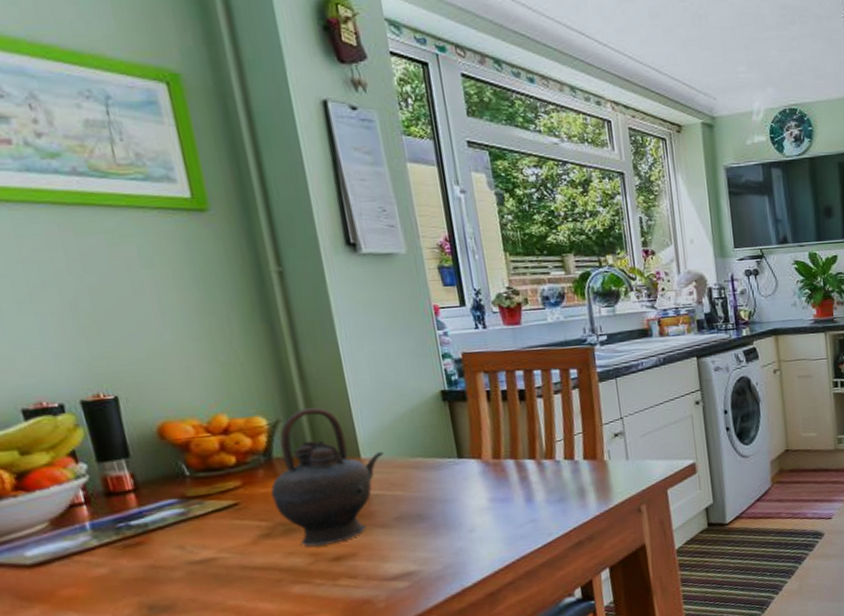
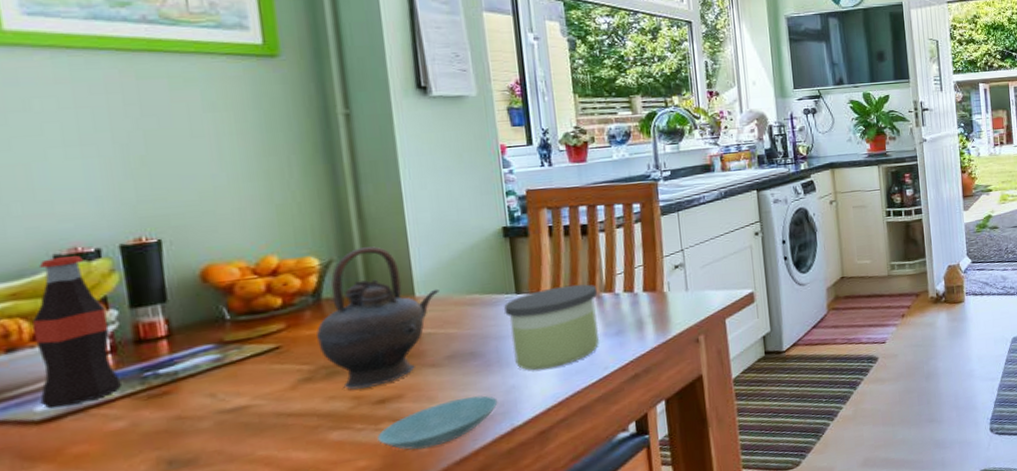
bottle: none [10,410,99,554] -> present [32,255,122,409]
saucer: none [336,557,447,606] -> present [377,395,498,450]
candle: none [447,450,542,534] -> present [504,284,599,370]

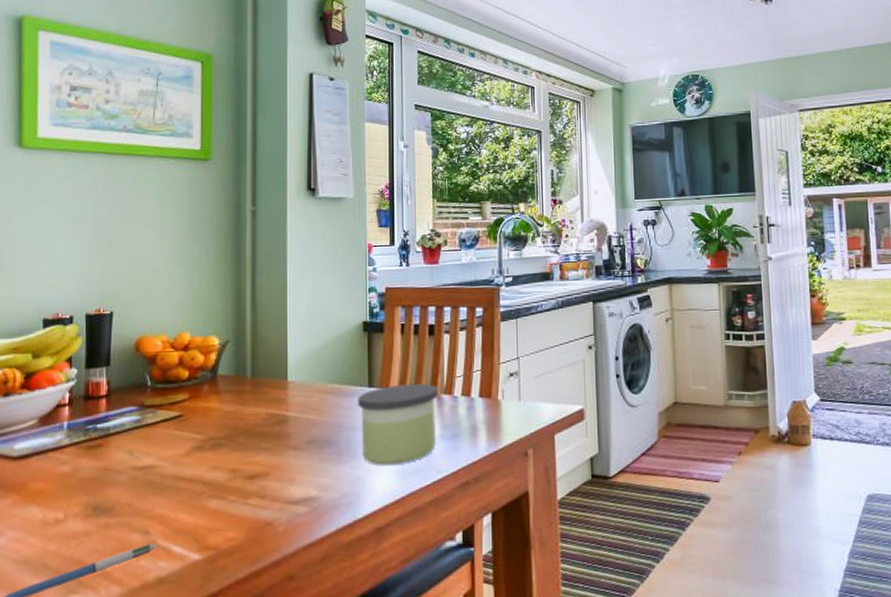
bottle: present [32,255,122,409] -> none [19,320,71,448]
teapot: present [316,246,439,390] -> none [210,331,307,463]
saucer: present [377,395,498,450] -> none [245,484,344,529]

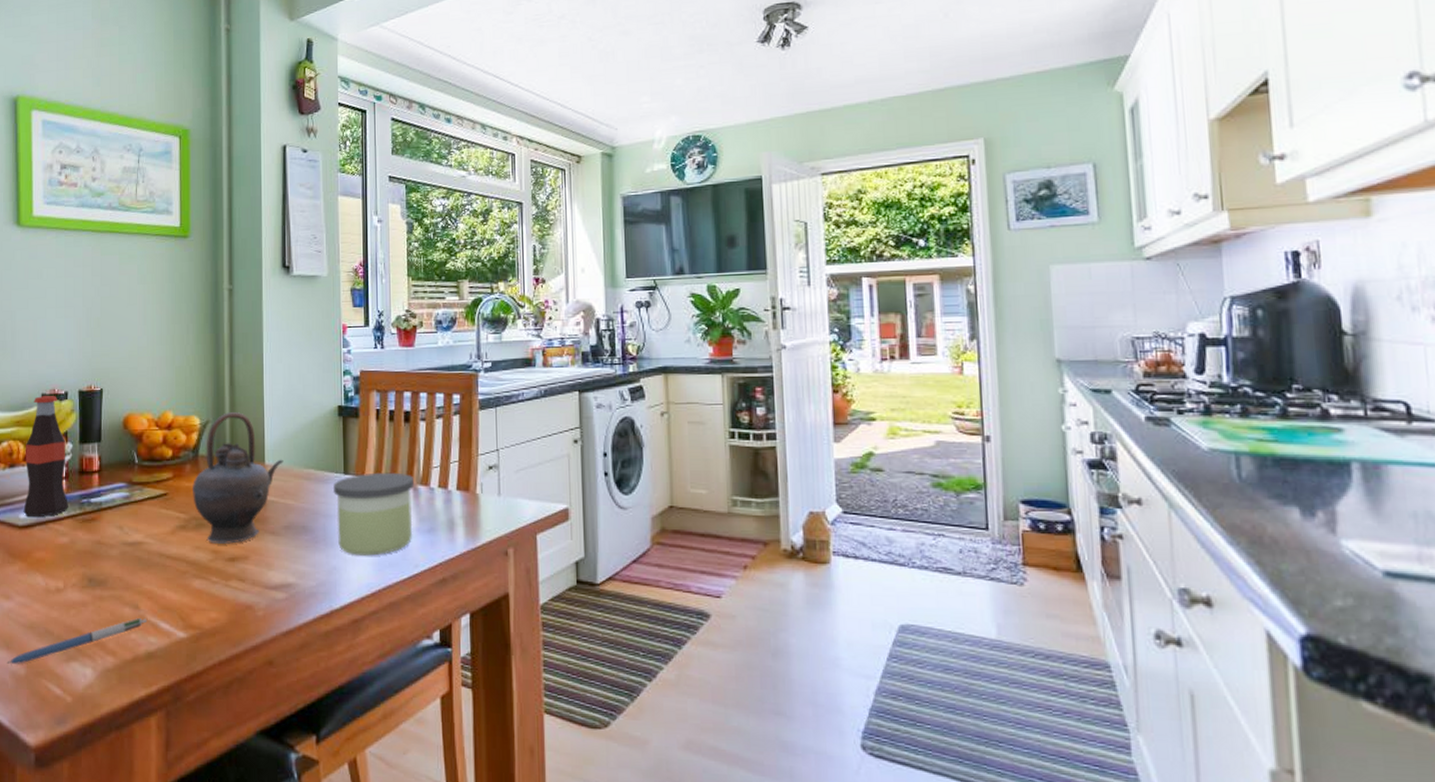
bottle: none [19,320,71,448] -> present [23,395,68,518]
teapot: none [210,331,307,463] -> present [193,412,284,544]

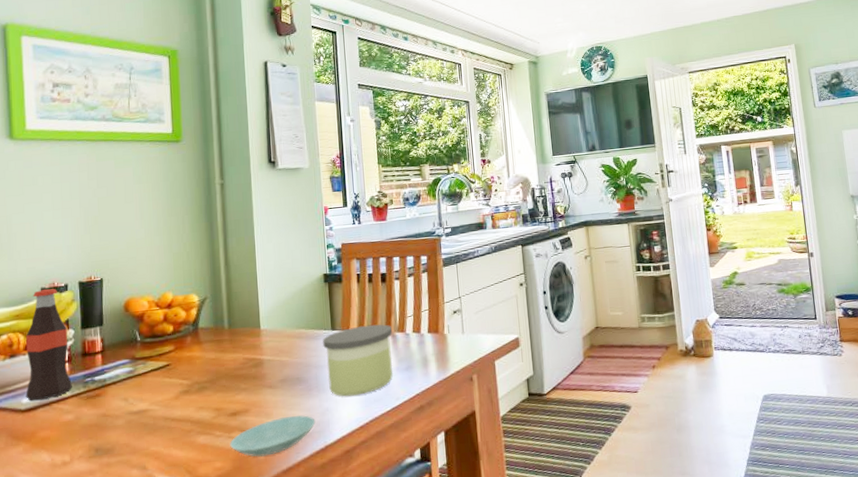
teapot: present [193,412,284,544] -> none [194,287,277,403]
saucer: none [226,571,321,613] -> present [230,415,316,457]

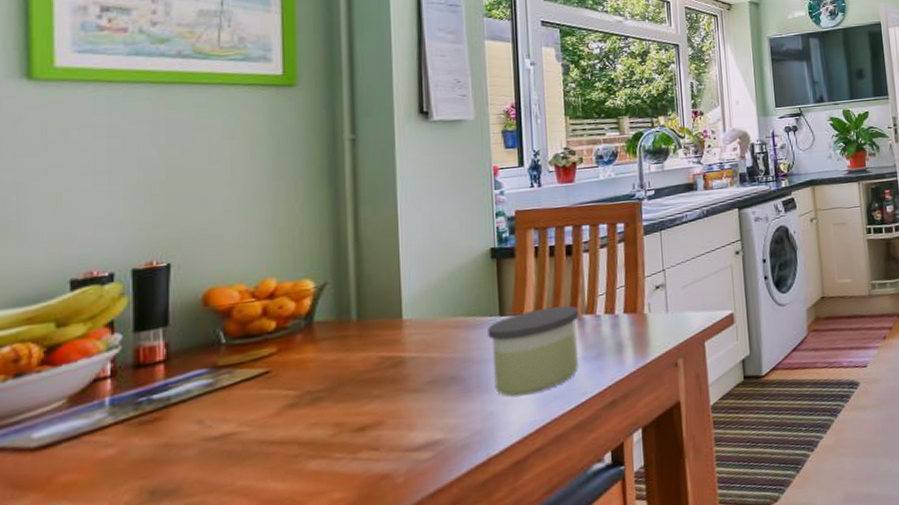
bottle: present [26,288,72,402] -> none [38,280,116,436]
saucer: present [230,415,316,457] -> none [355,423,475,481]

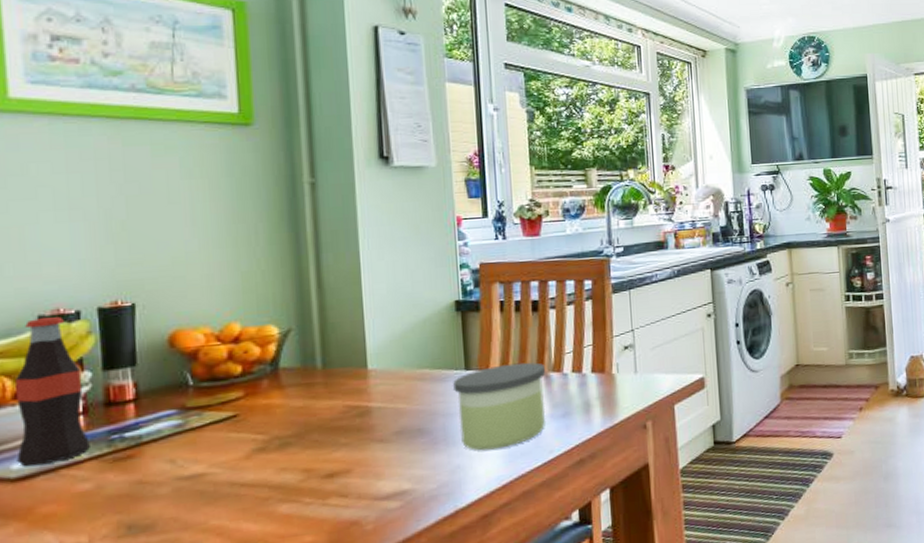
bottle: none [38,280,116,436] -> present [15,316,90,467]

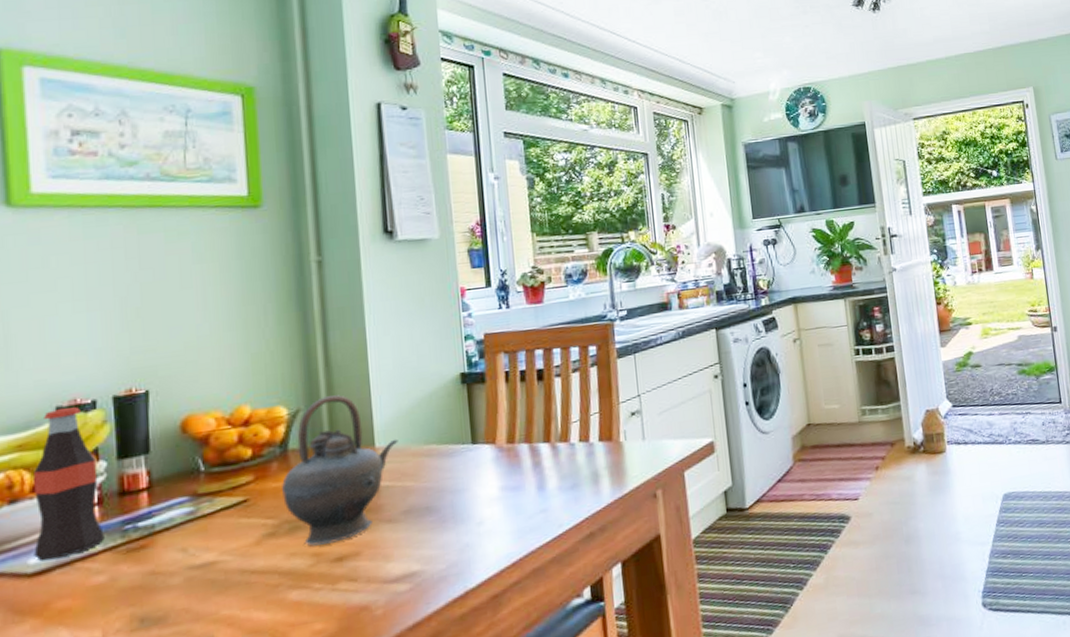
teapot: none [272,316,391,462] -> present [282,395,398,546]
candle: present [453,362,546,451] -> none [460,433,554,527]

